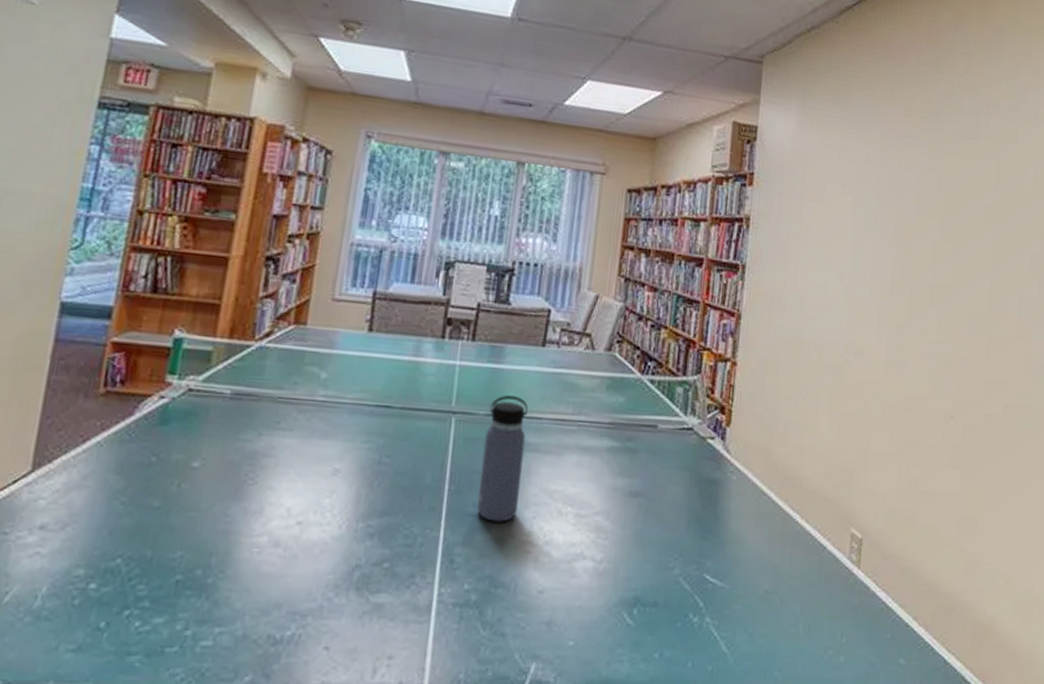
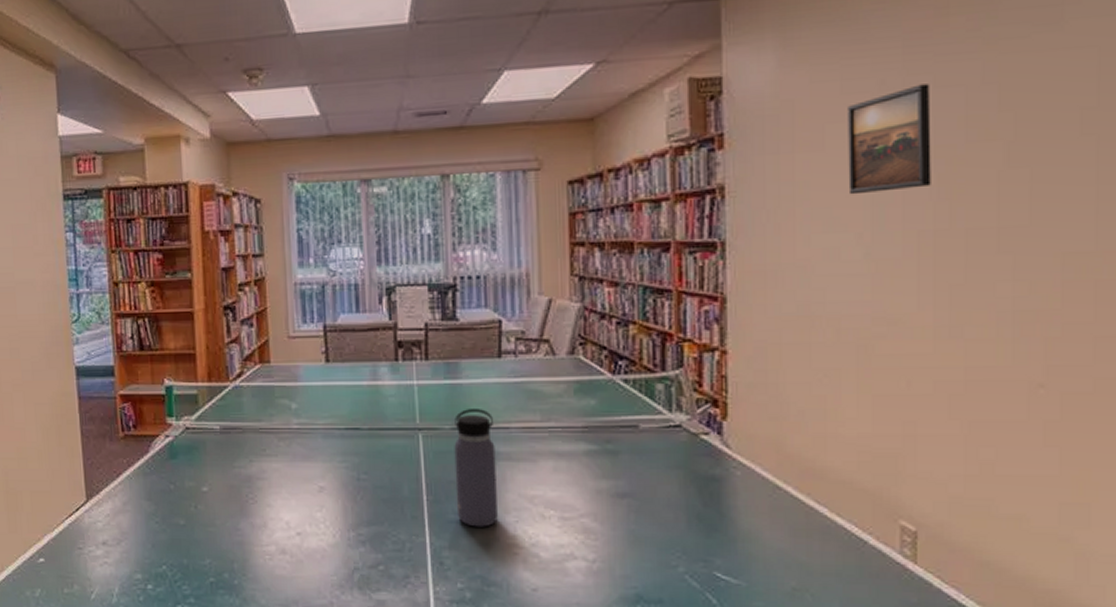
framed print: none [837,163,896,245] -> present [848,84,931,195]

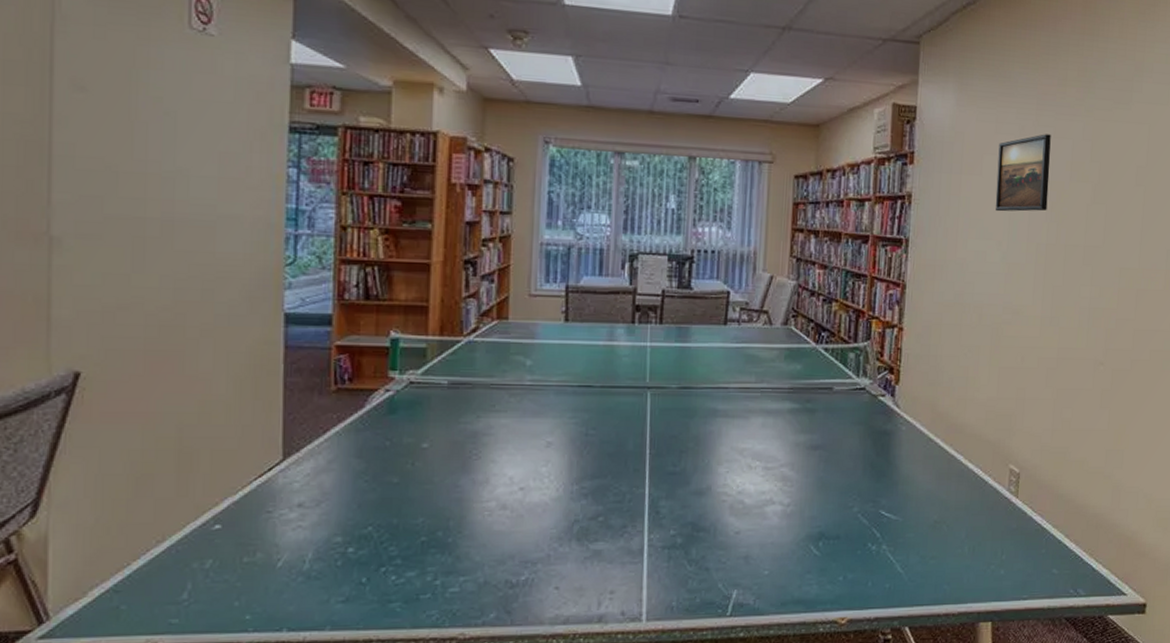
water bottle: present [454,407,498,527] -> none [675,369,715,478]

